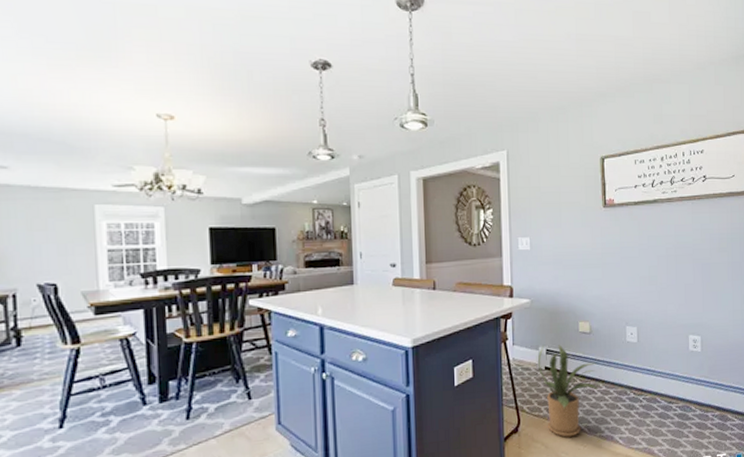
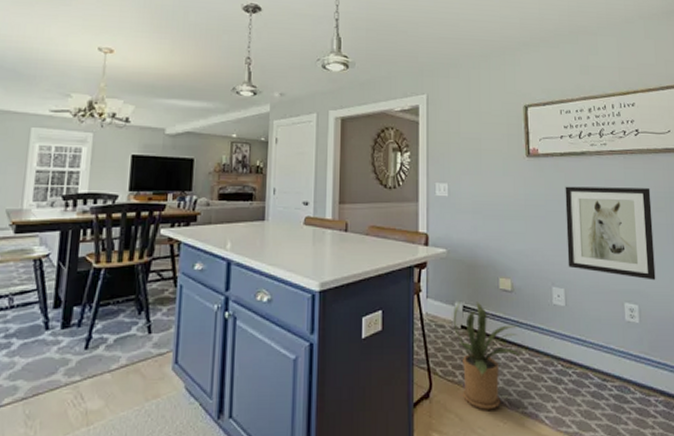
wall art: none [638,231,717,314] -> present [565,186,656,280]

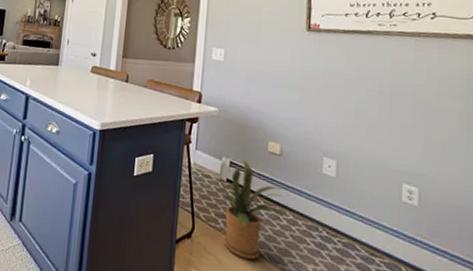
wall art: present [565,186,656,280] -> none [342,62,444,167]

